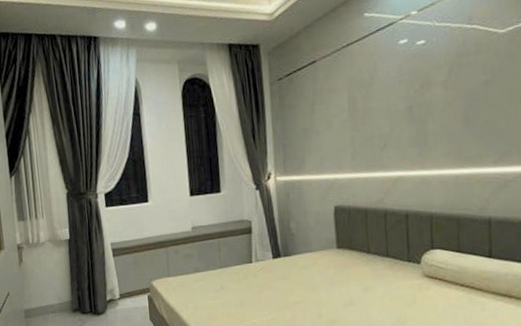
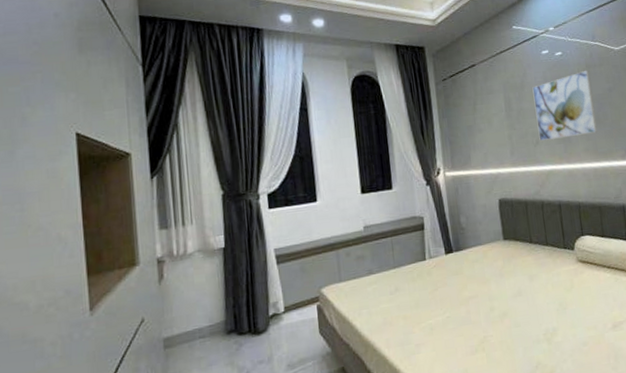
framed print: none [383,60,464,144] -> present [532,70,598,141]

